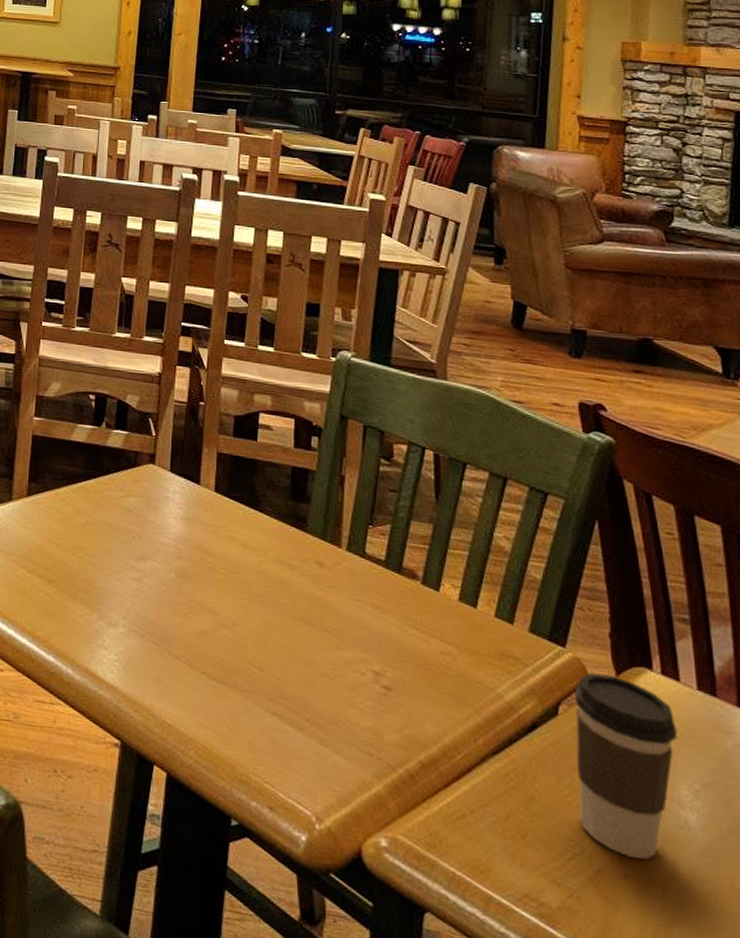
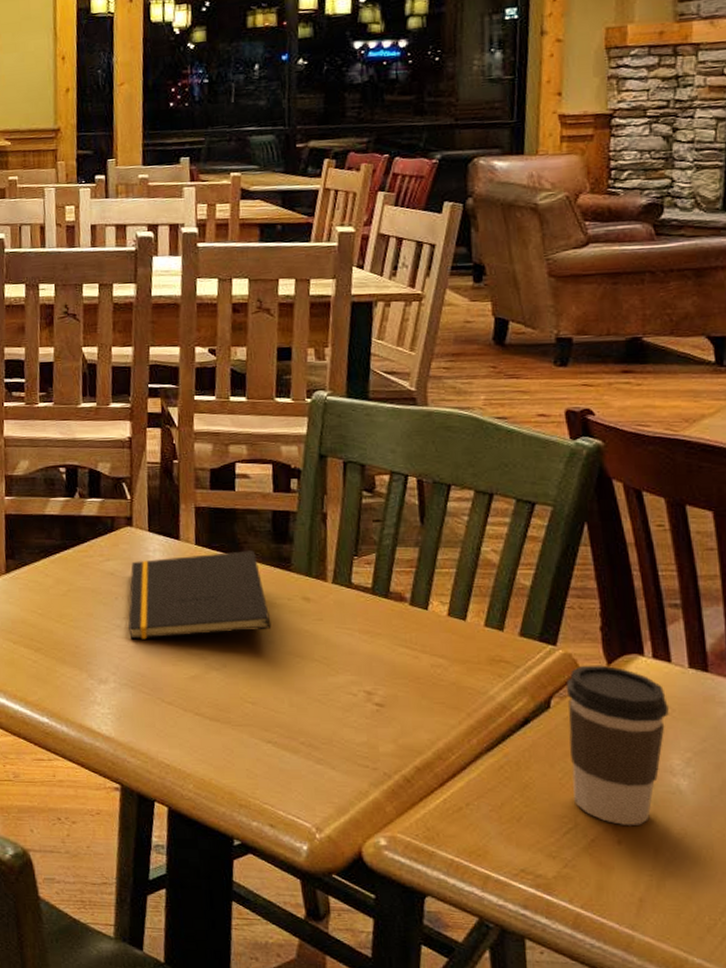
notepad: none [143,500,284,591] -> present [128,550,272,640]

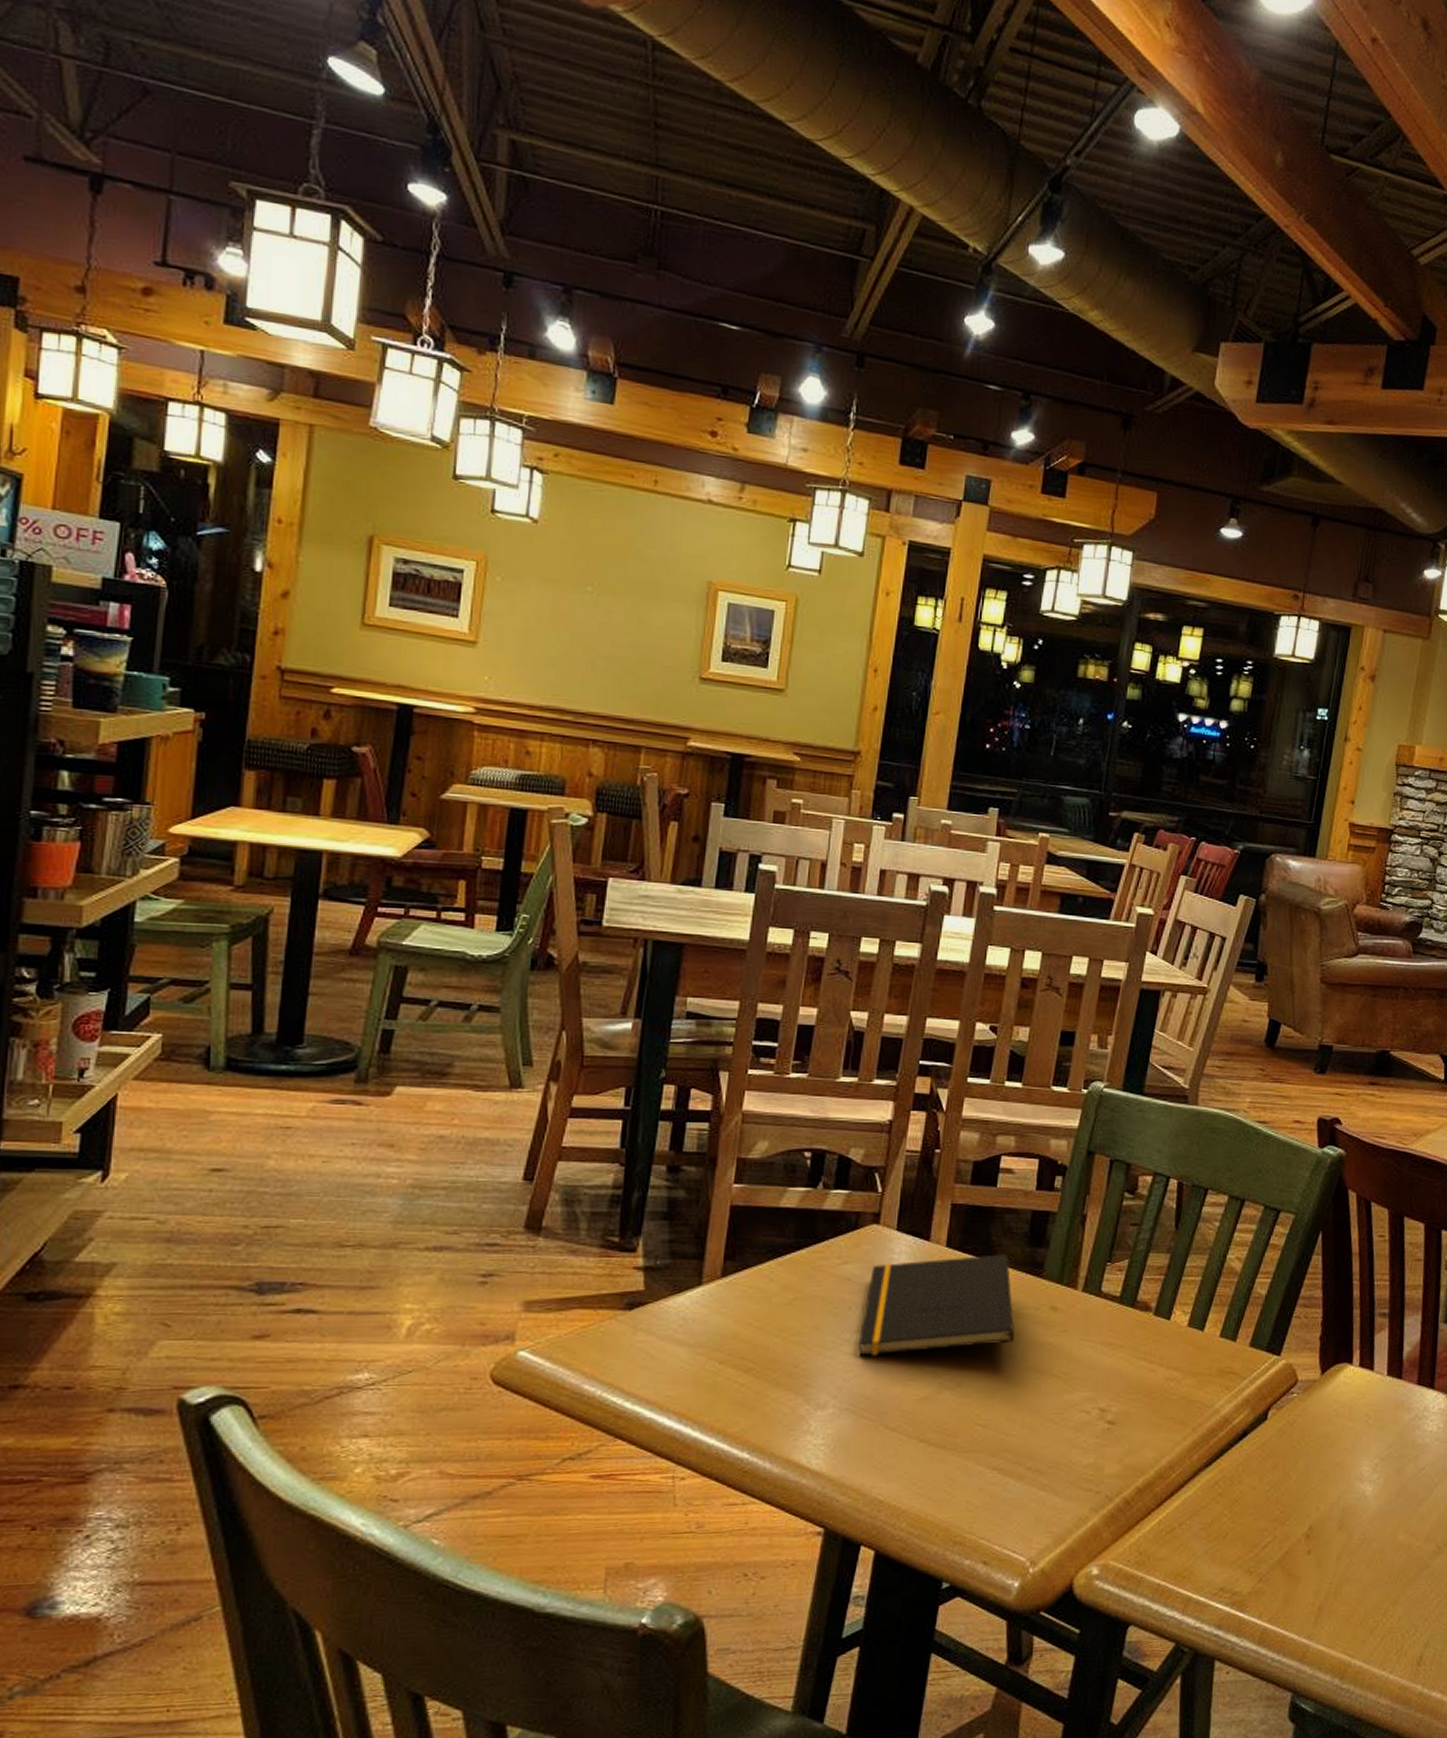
coffee cup: present [566,665,669,825] -> none [1276,1374,1366,1535]

